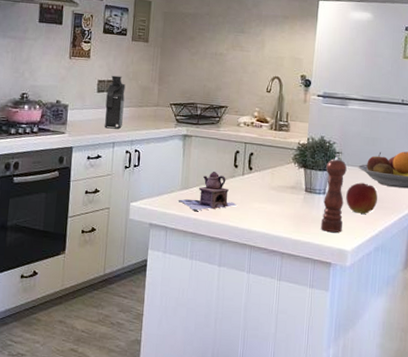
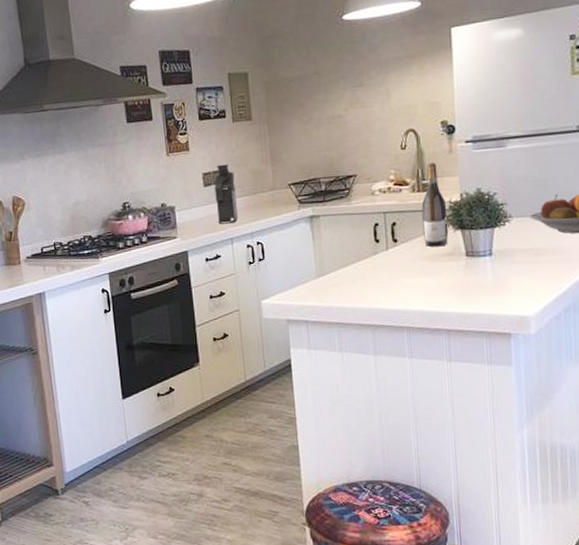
teapot: present [178,172,238,212] -> none [315,251,386,299]
wine bottle: none [273,107,296,179] -> present [421,162,449,247]
pepper mill: present [321,153,347,233] -> none [488,205,519,298]
apple: present [346,182,378,214] -> none [519,234,560,271]

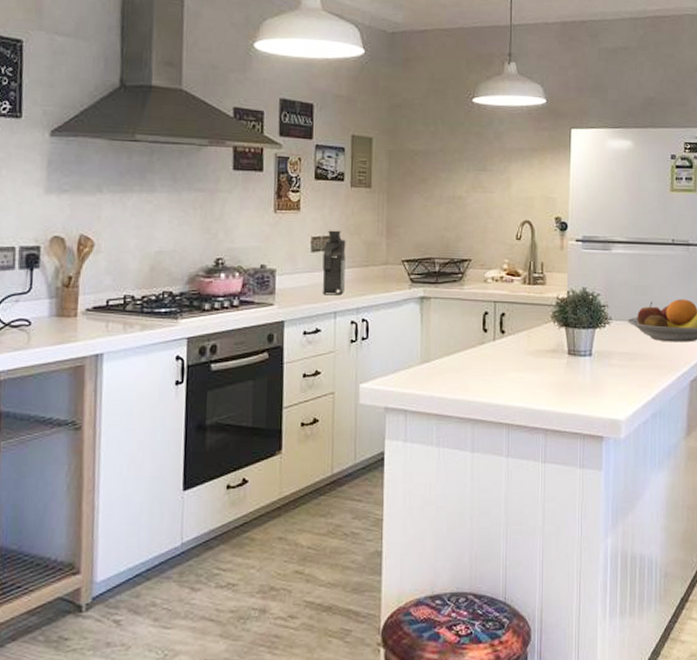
wine bottle: present [421,162,449,247] -> none [529,256,554,341]

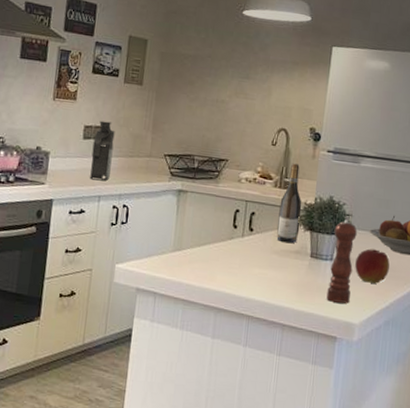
wine bottle: none [529,256,554,341] -> present [276,163,302,243]
pepper mill: none [589,307,614,400] -> present [326,216,357,304]
apple: none [616,339,651,375] -> present [355,249,390,284]

